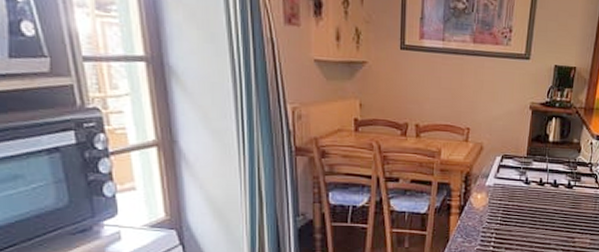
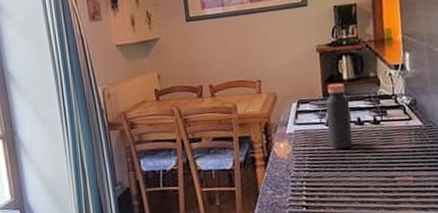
bottle: none [524,143,551,207] -> present [325,83,353,149]

